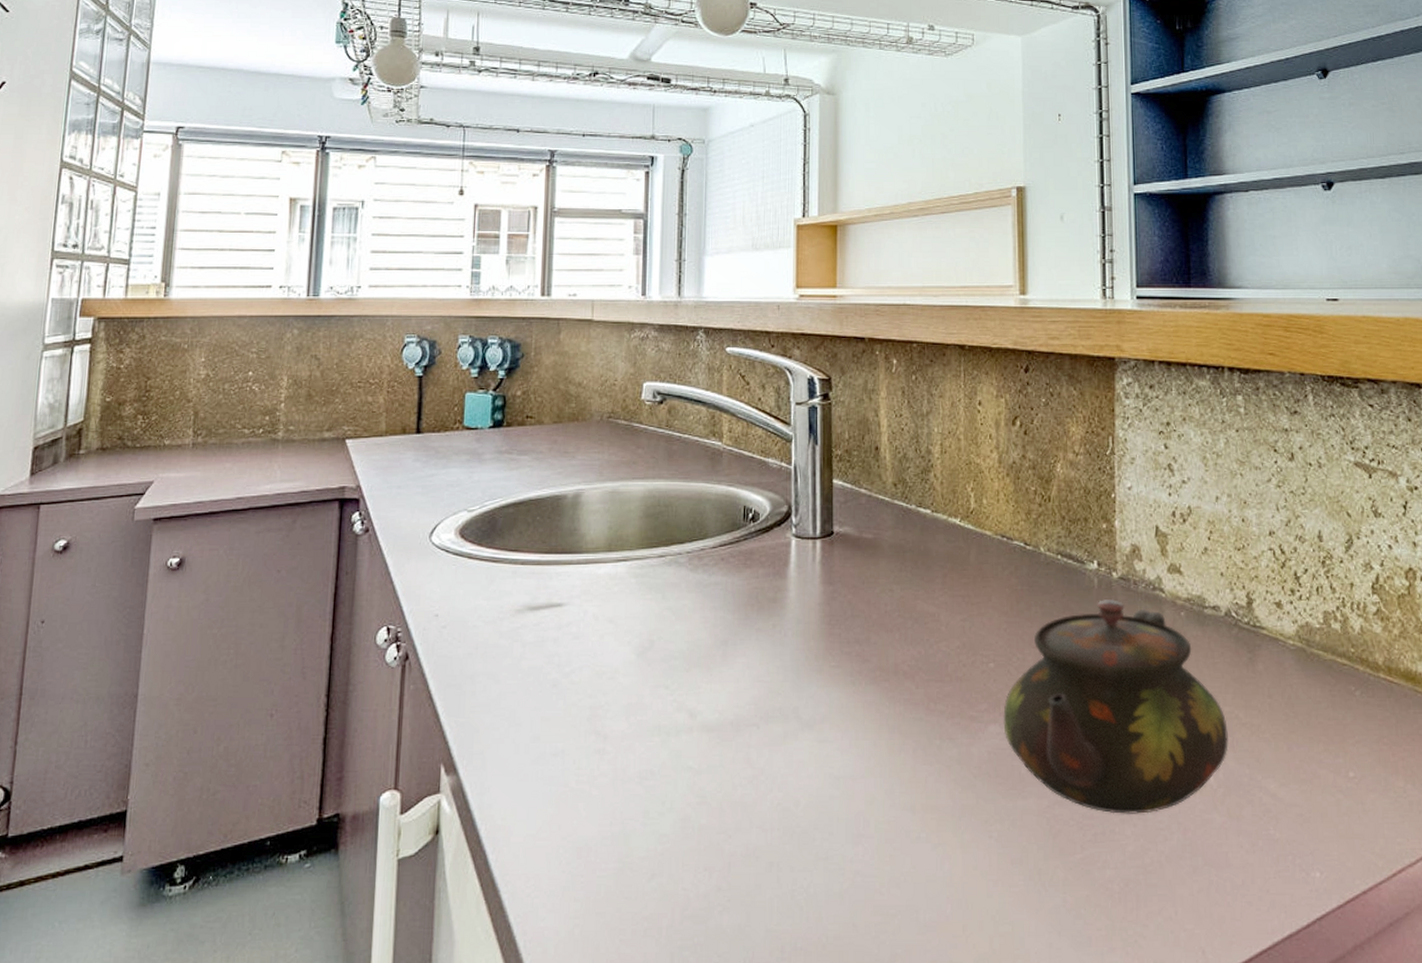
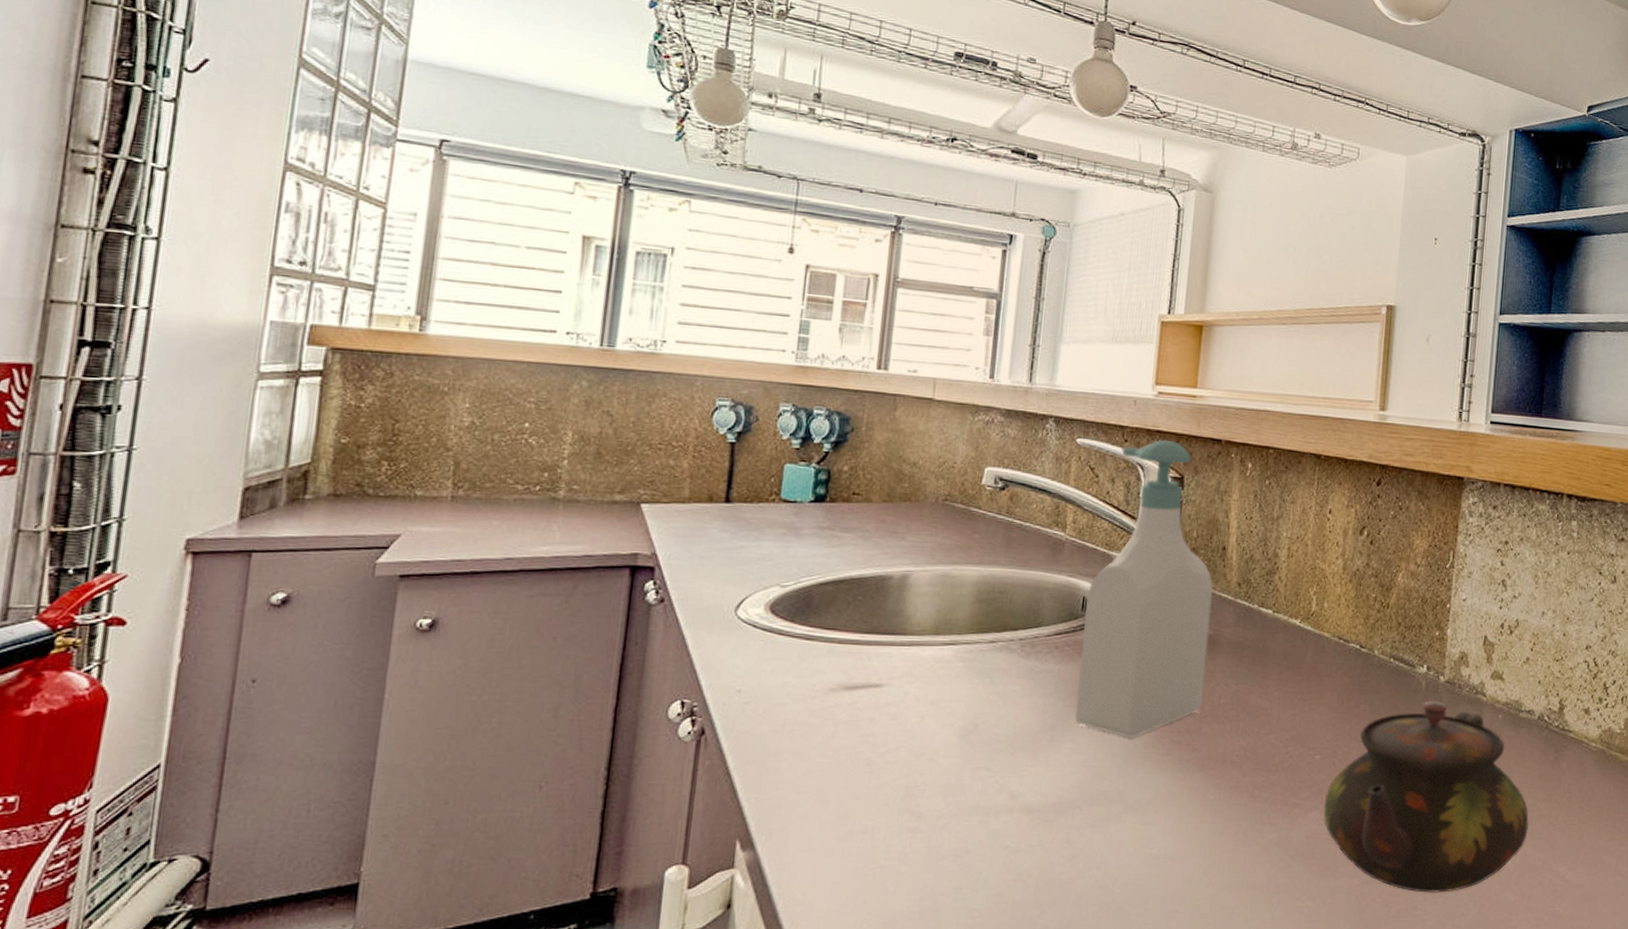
soap bottle: none [744,342,870,650] -> present [1074,439,1213,738]

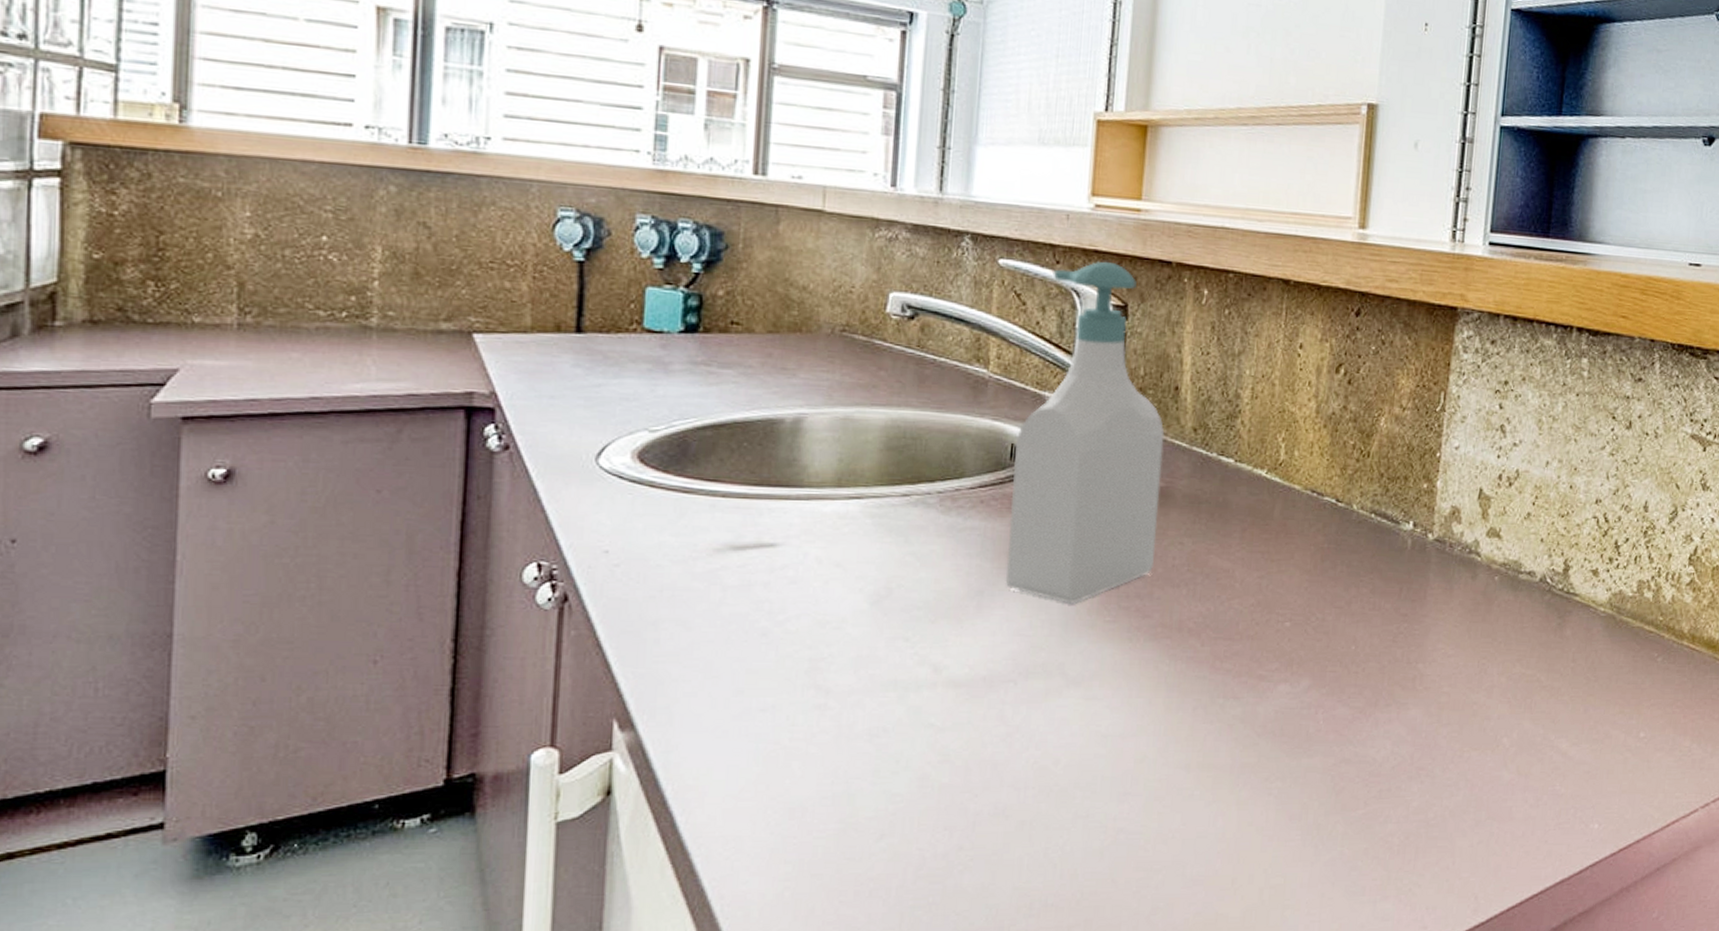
teapot: present [1323,700,1529,893] -> none [1294,560,1528,772]

